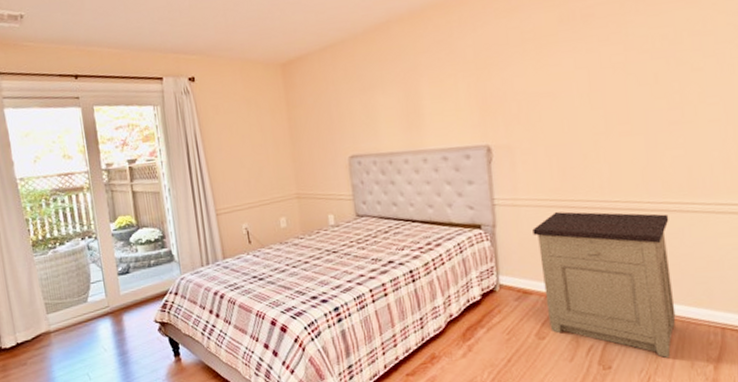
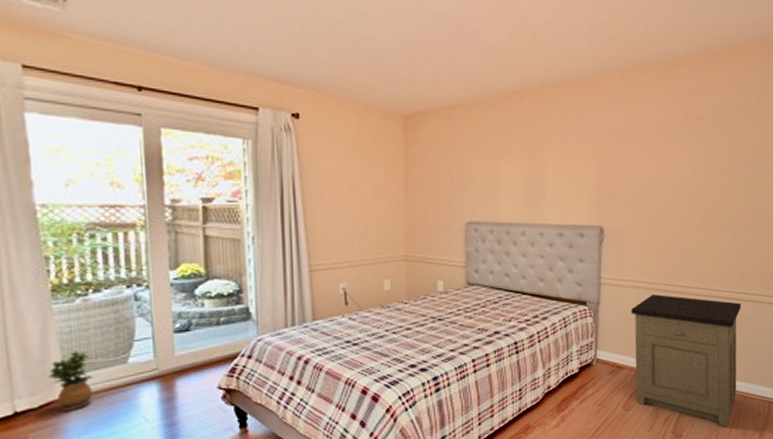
potted plant: none [36,293,67,343] -> present [48,350,94,412]

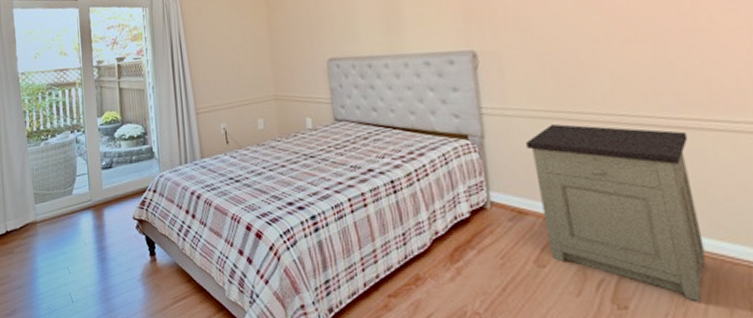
potted plant: present [48,350,94,412] -> none [25,183,52,233]

